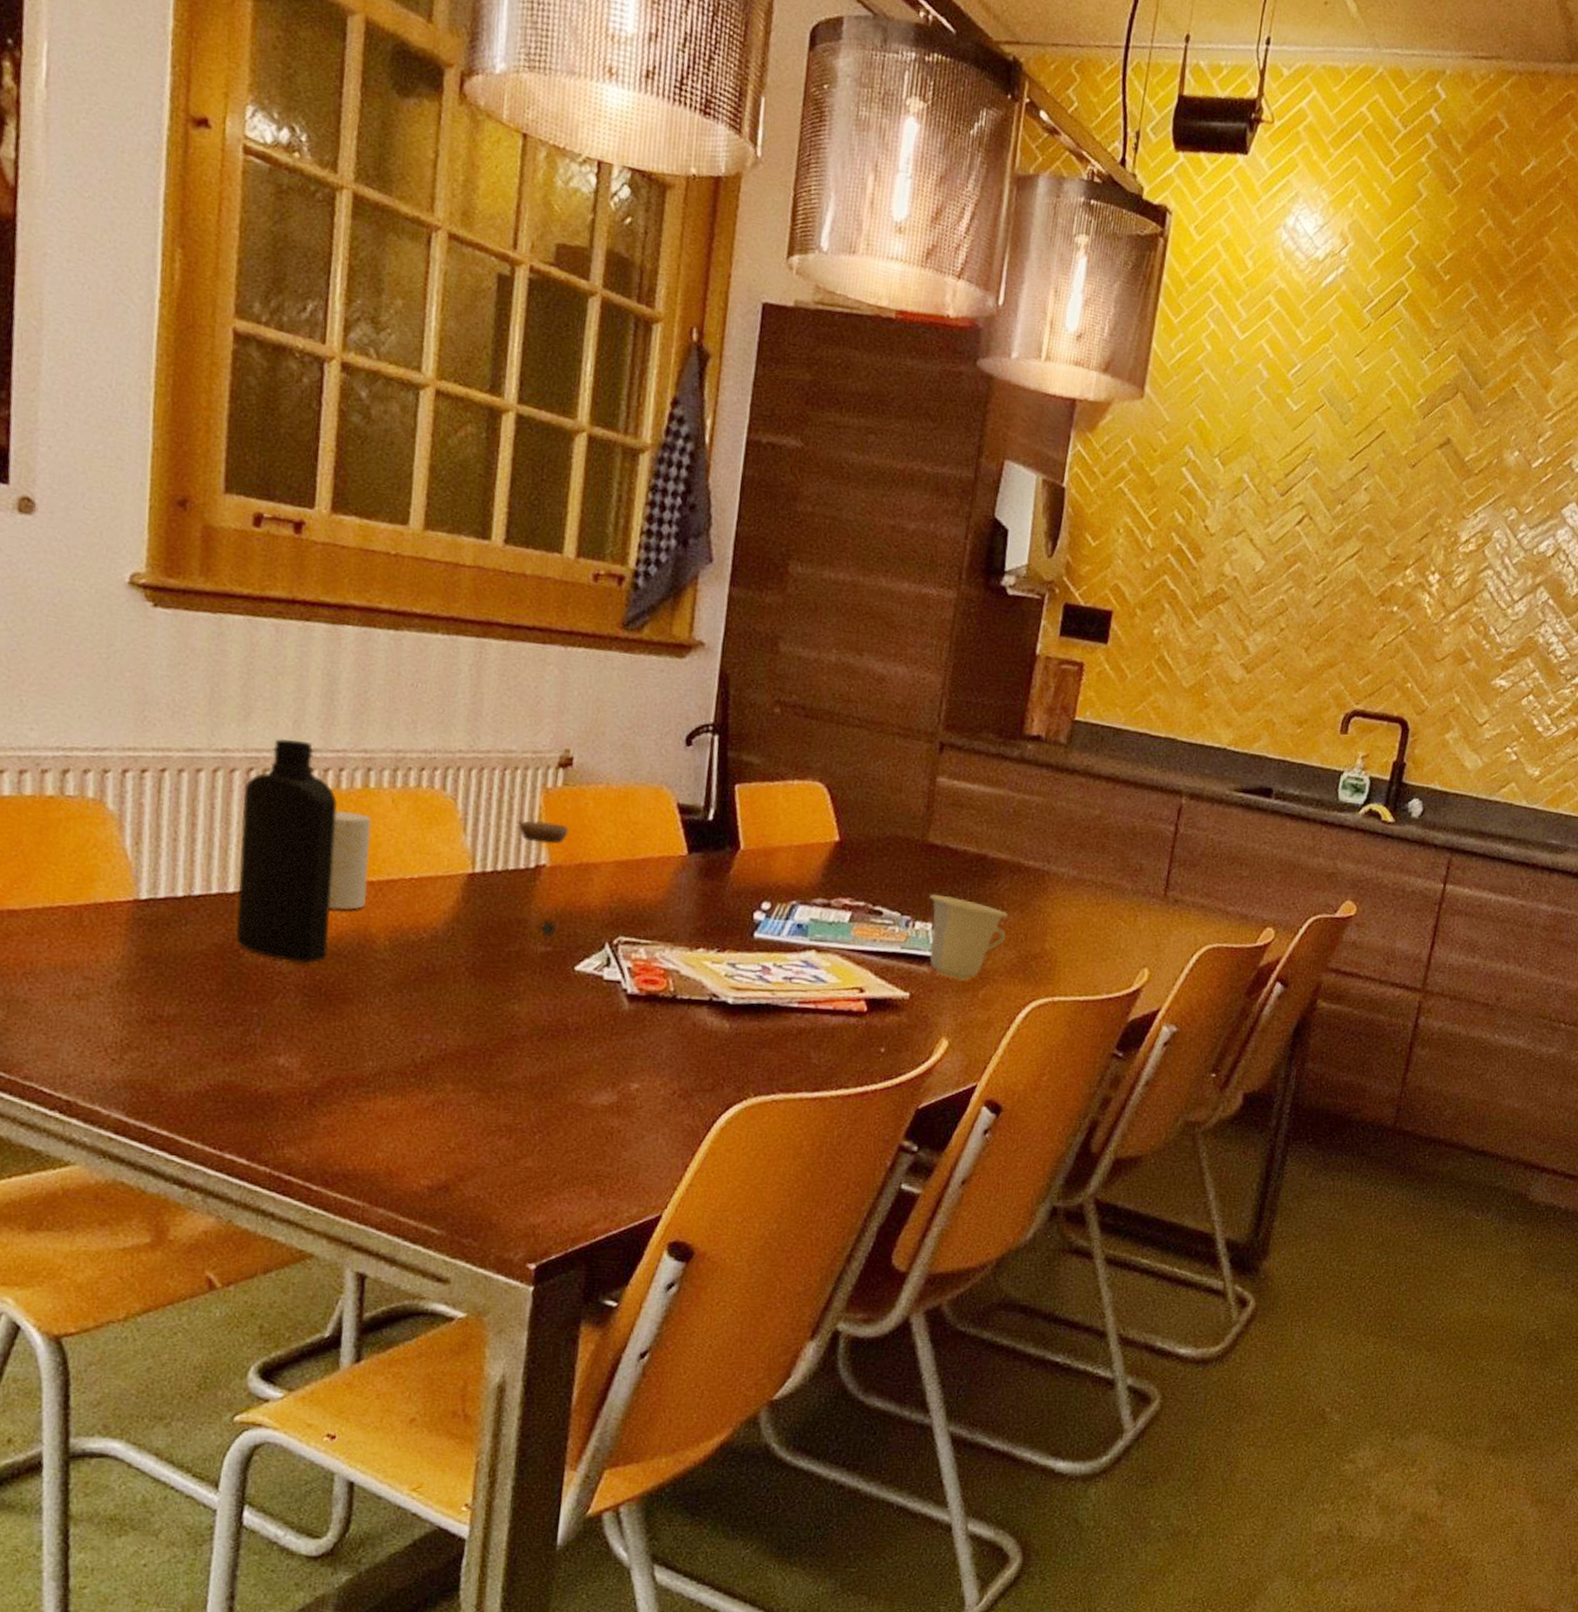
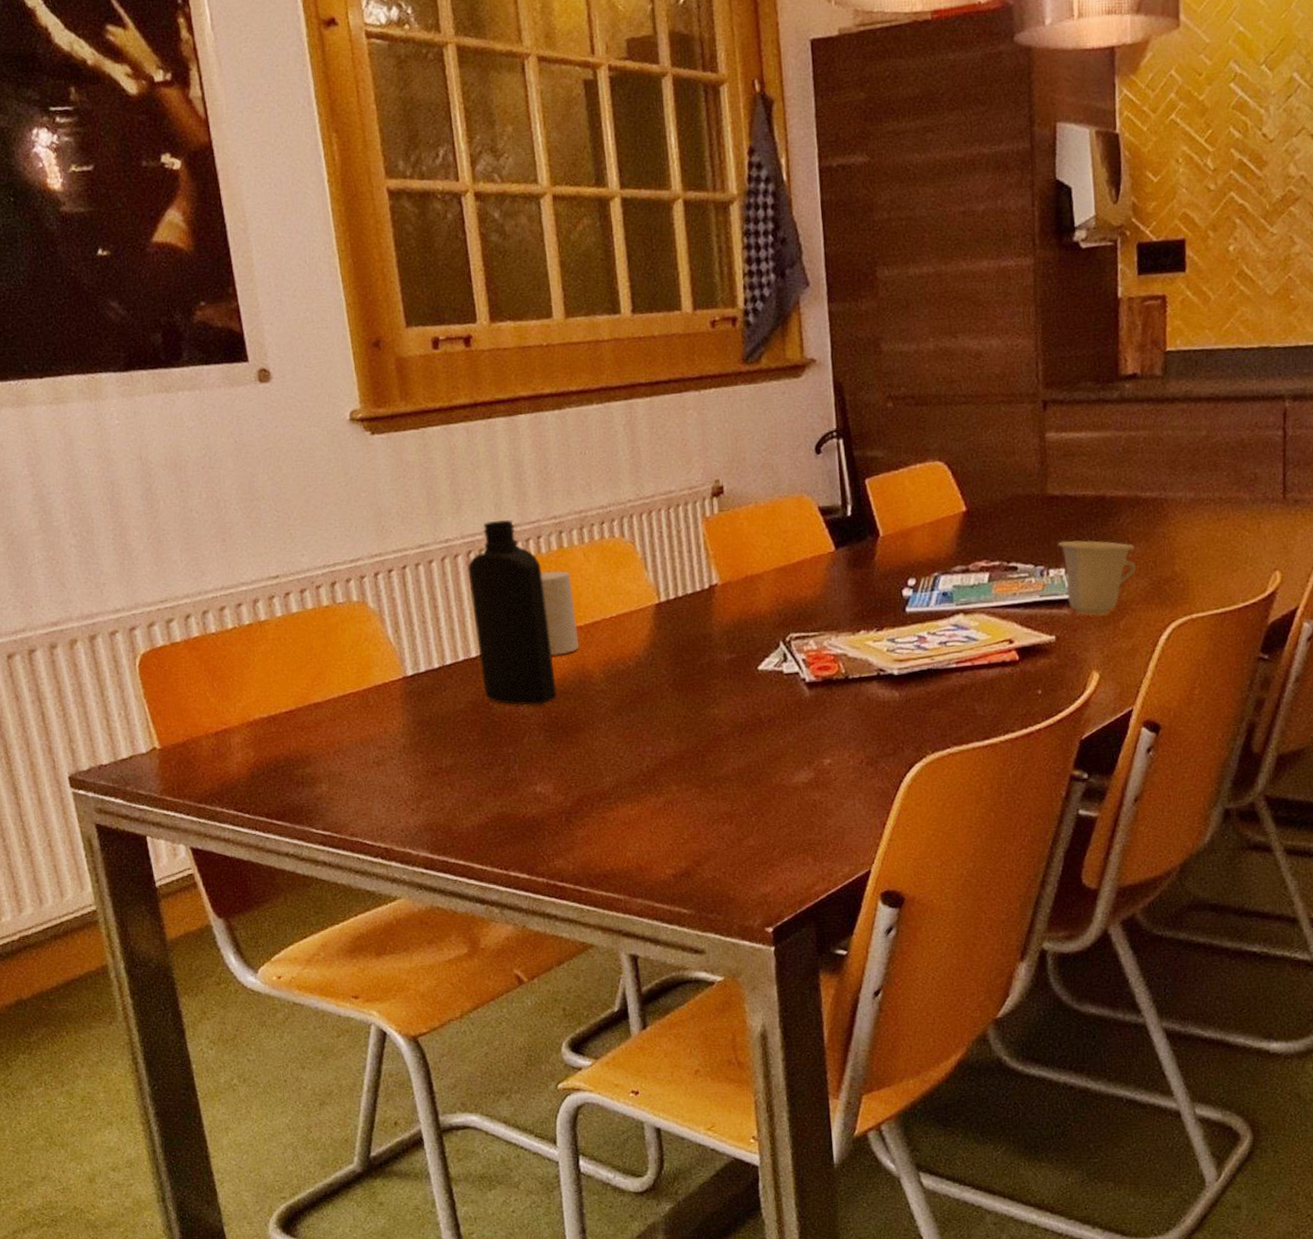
jar: present [517,820,569,937] -> none [688,546,737,646]

